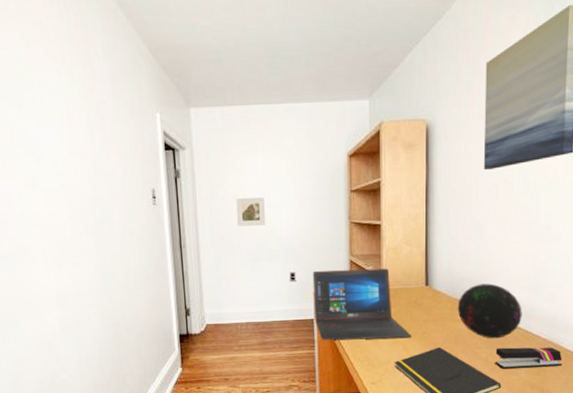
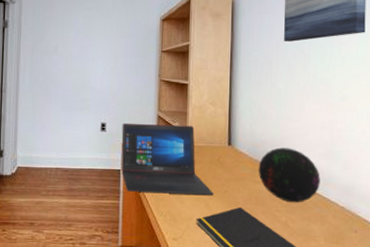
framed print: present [235,196,265,226] -> none [55,49,82,77]
stapler: present [495,347,563,369] -> none [294,213,360,236]

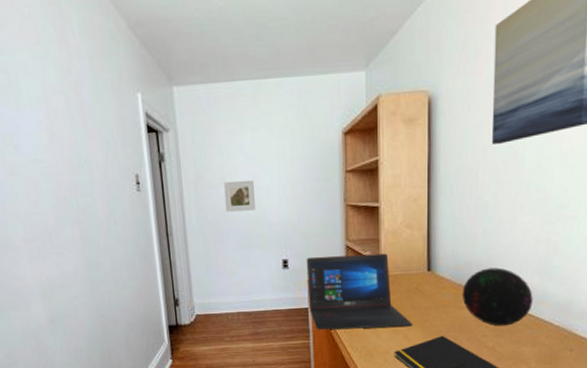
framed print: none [55,49,82,77] -> present [223,179,255,212]

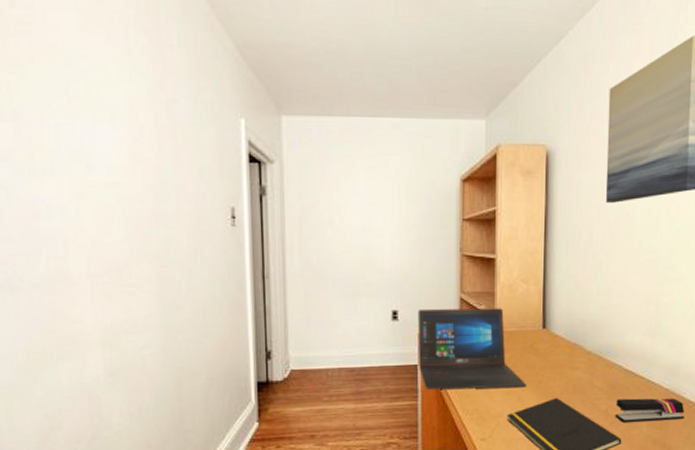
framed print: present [223,179,255,212] -> none [331,222,365,255]
decorative orb: present [462,267,533,327] -> none [576,327,644,389]
stapler: none [502,334,577,358] -> present [615,398,685,422]

